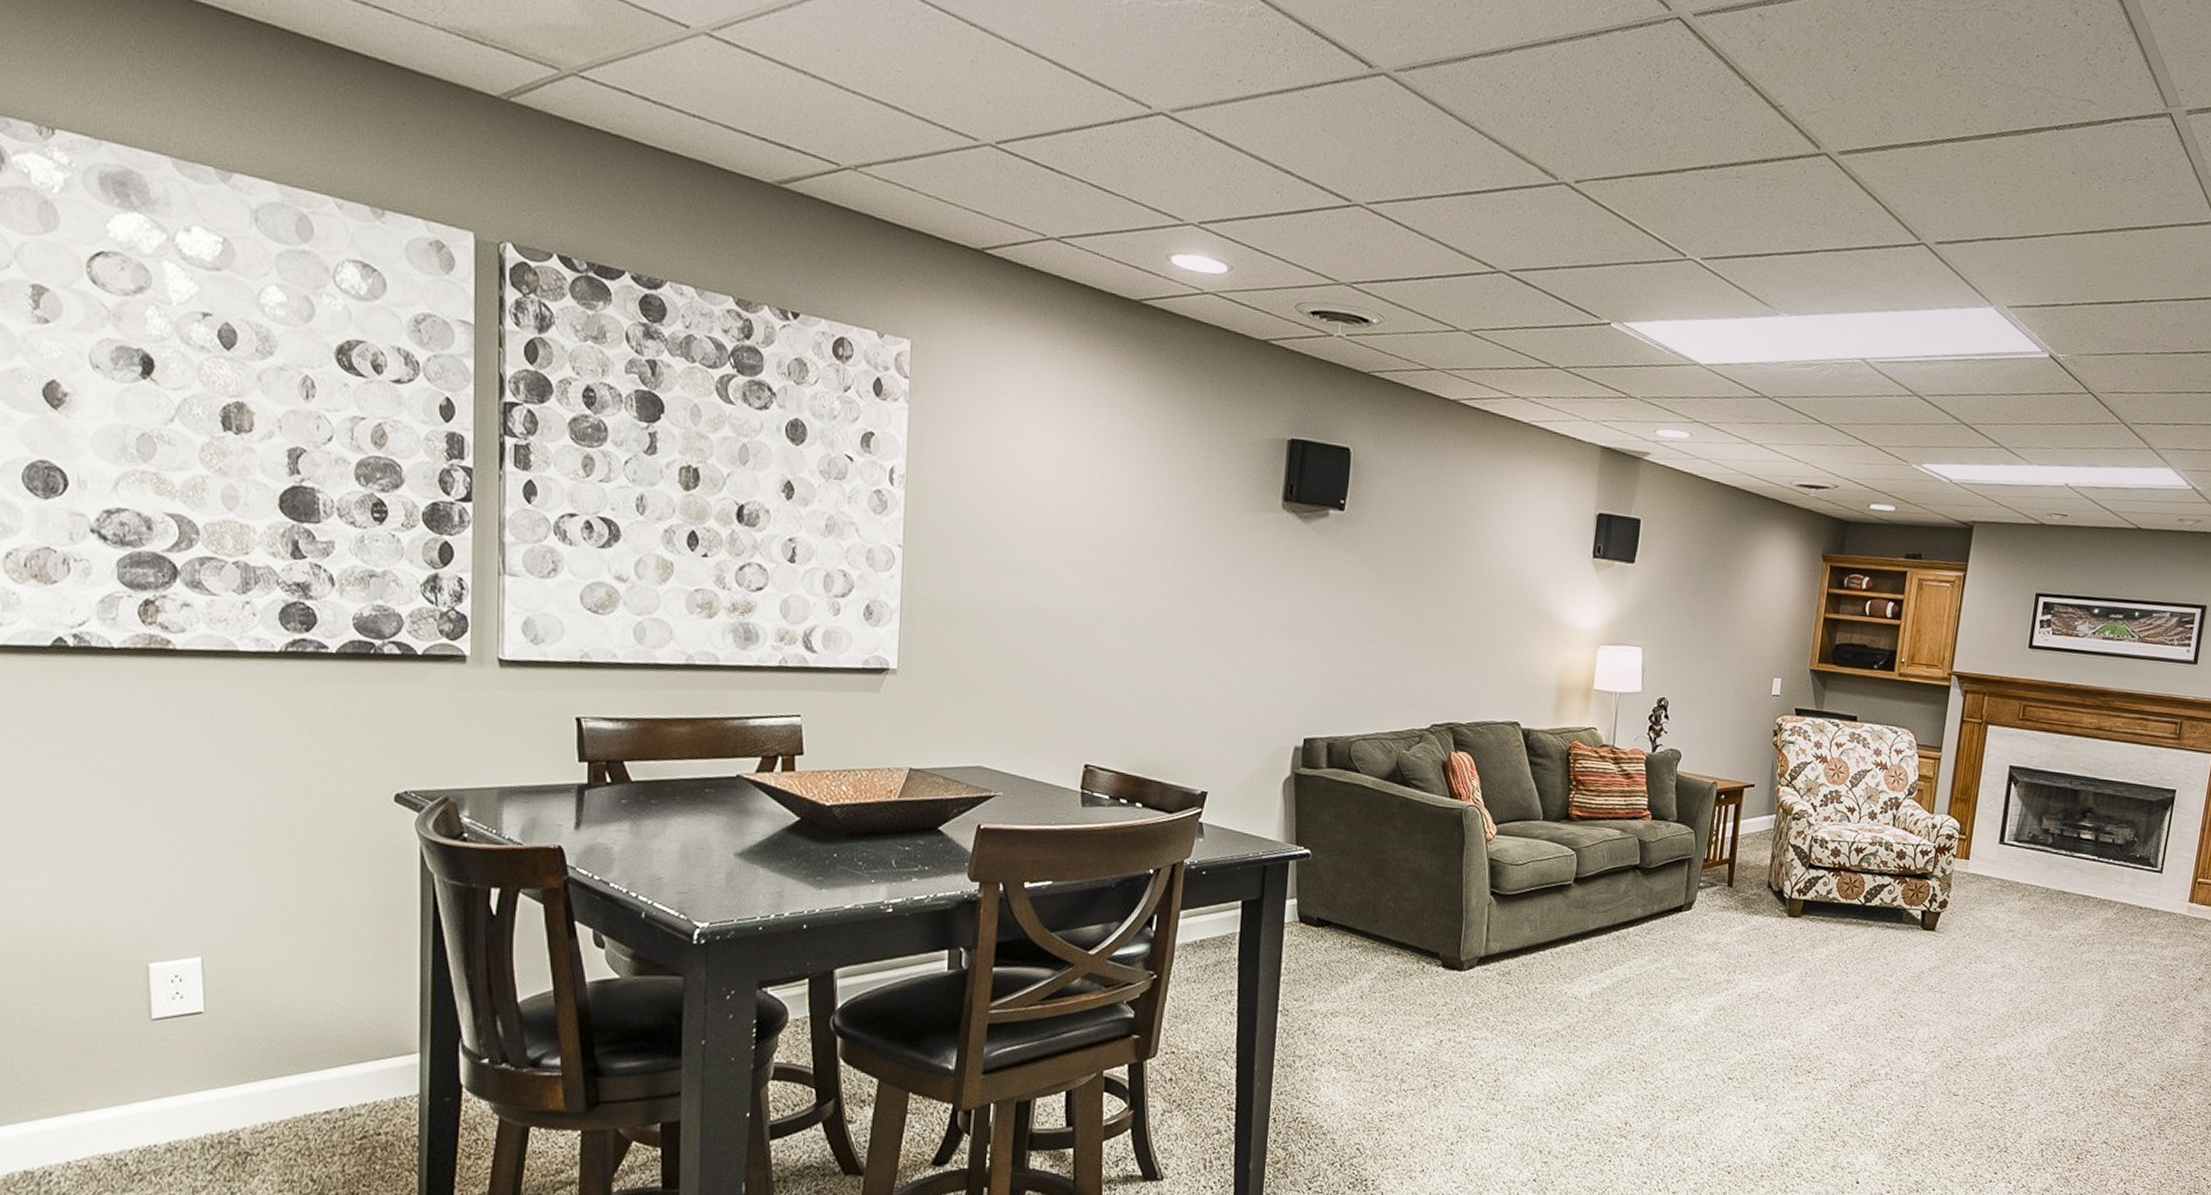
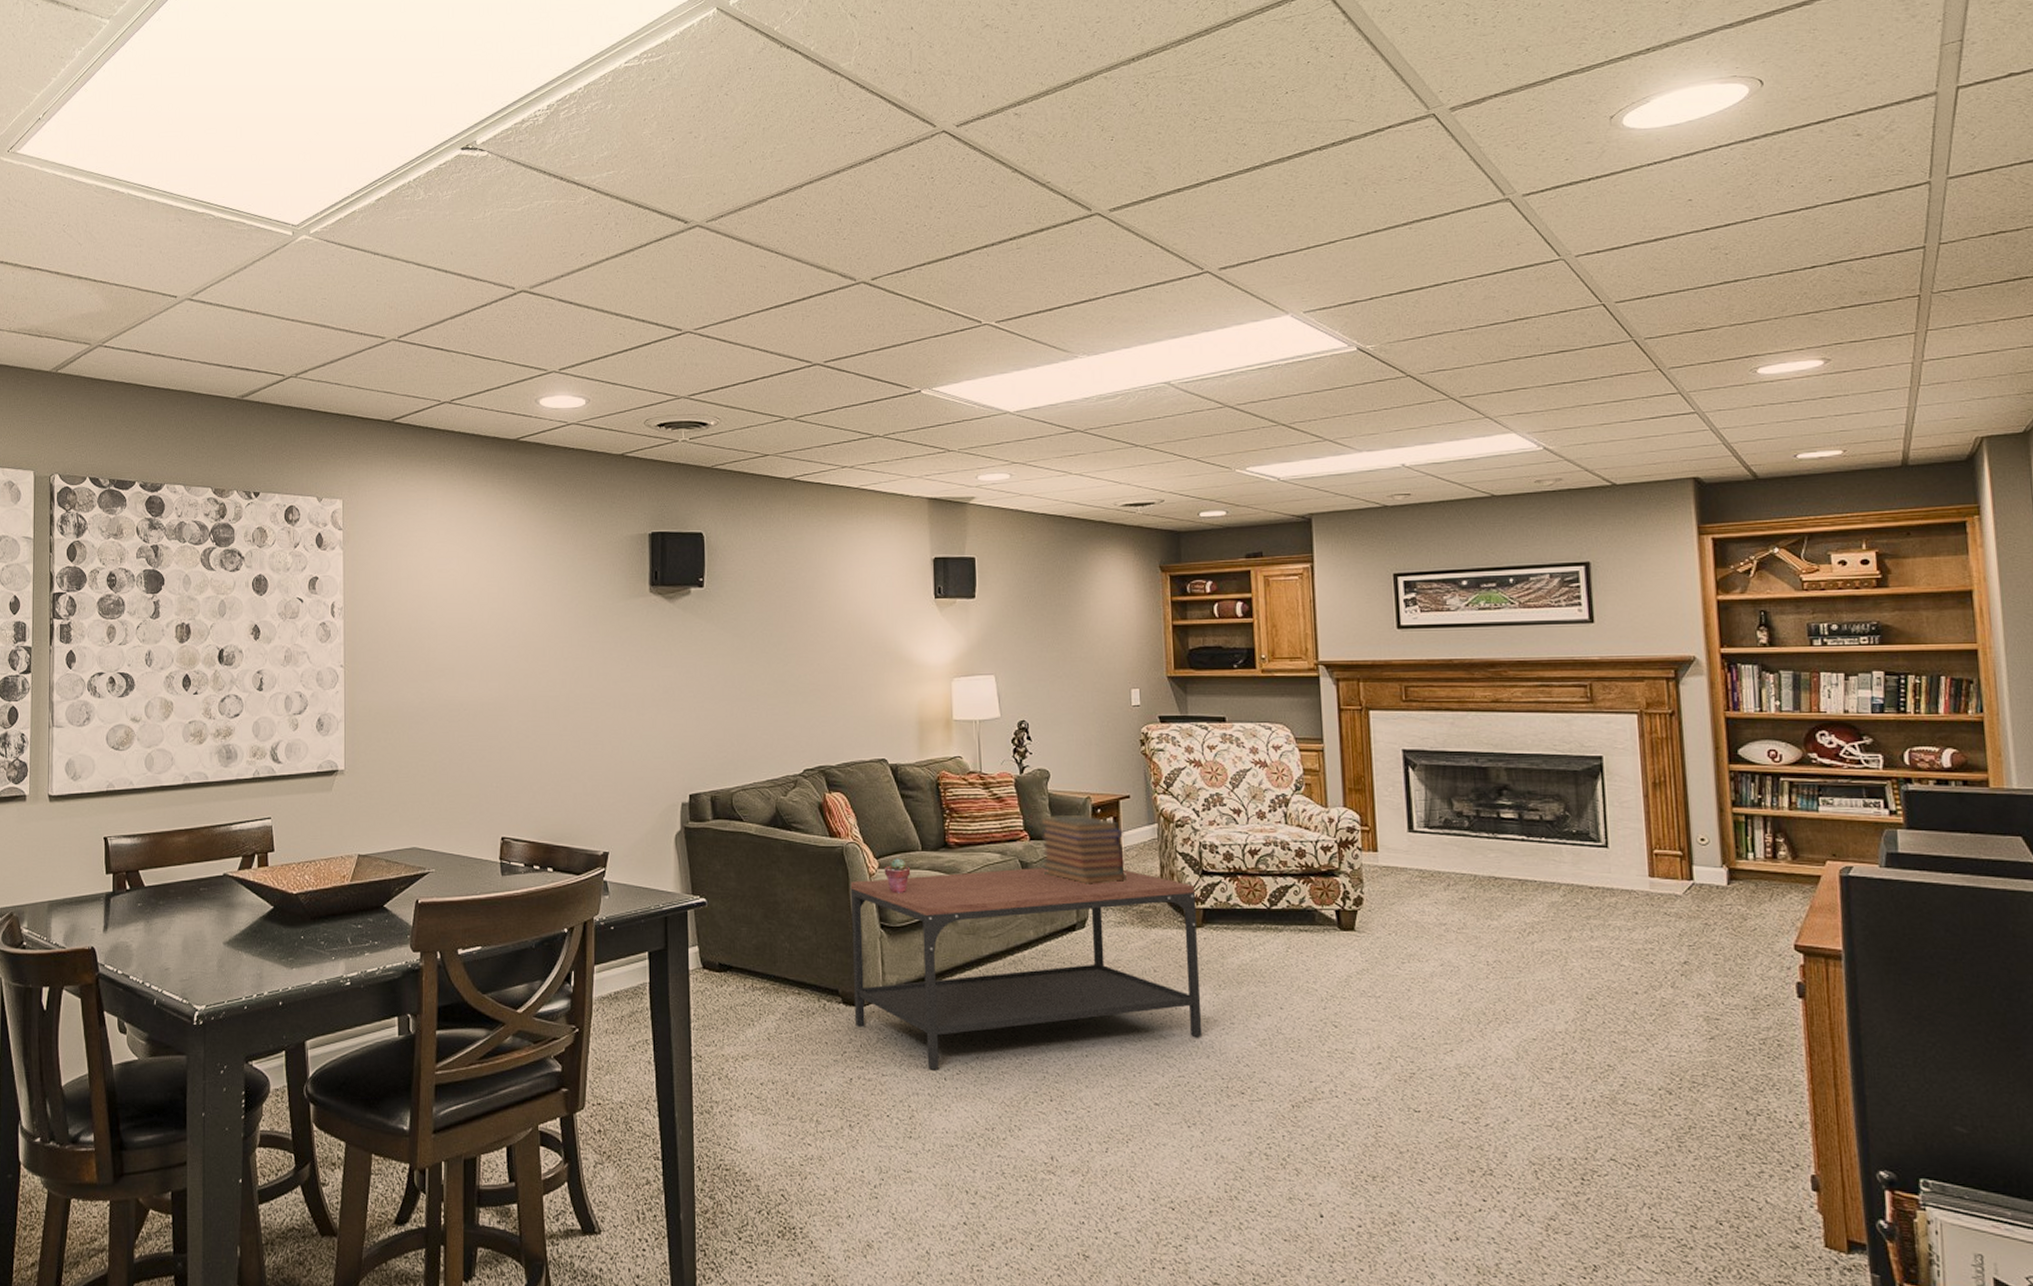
coffee table: none [1453,845,1800,1037] -> present [850,868,1203,1070]
potted succulent: none [1501,826,1529,862] -> present [884,858,911,894]
book stack: none [1658,797,1743,869] -> present [1039,814,1127,884]

